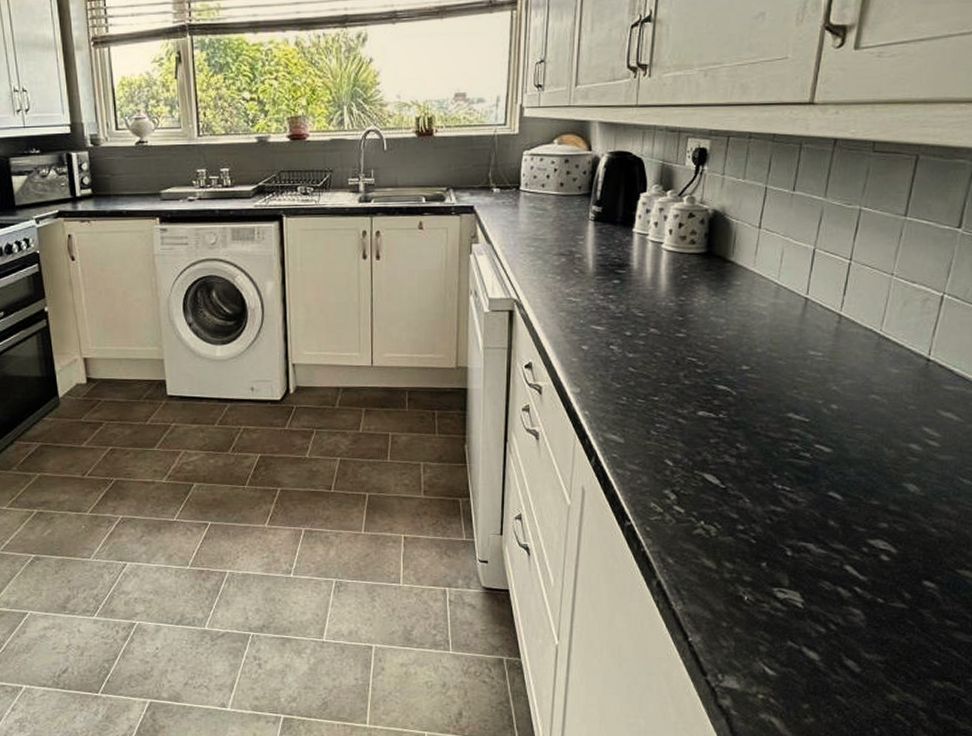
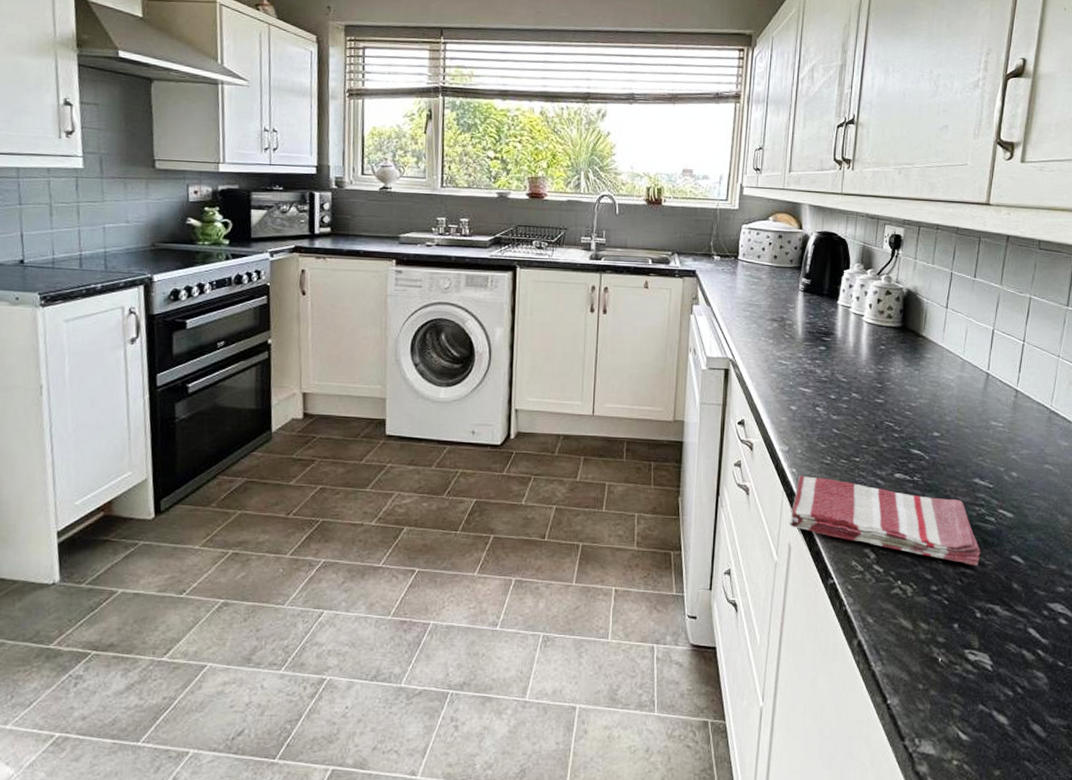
dish towel: none [582,417,793,504] -> present [789,475,980,566]

